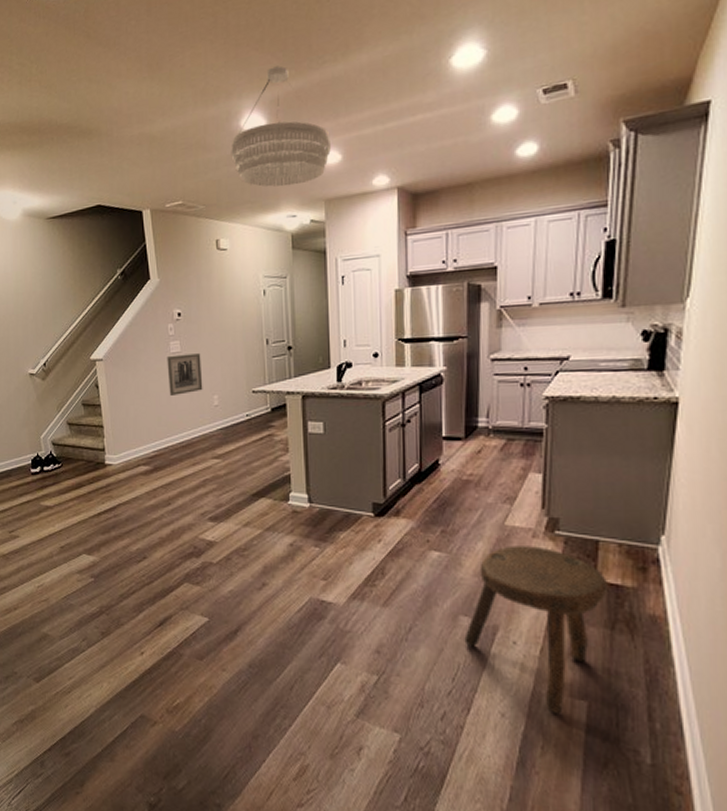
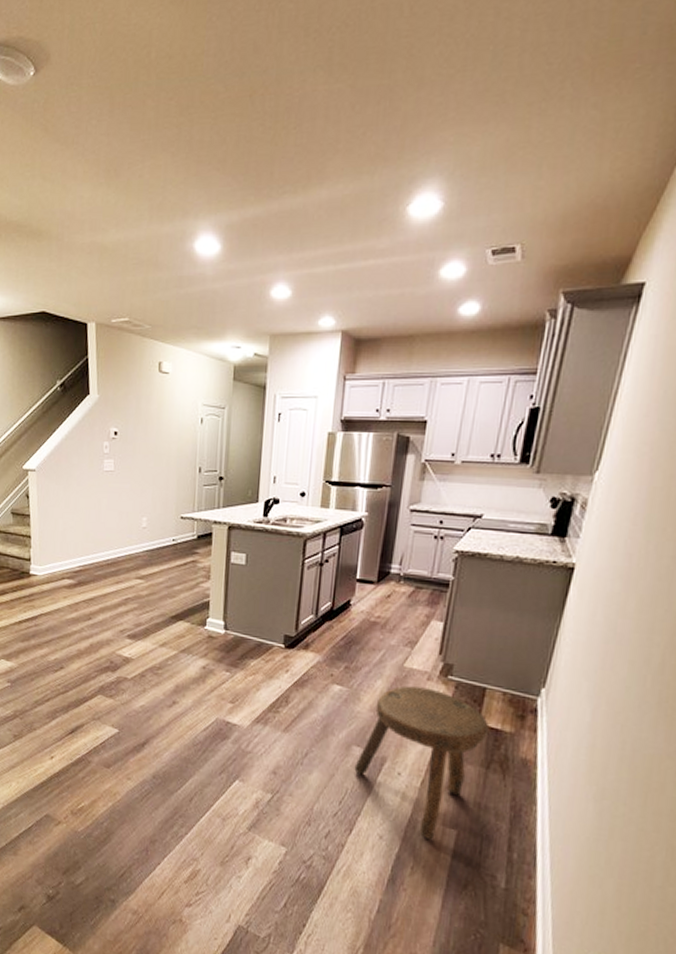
wall art: present [167,353,203,395] -> none [99,473,134,514]
chandelier: present [231,65,331,187] -> none [182,190,282,316]

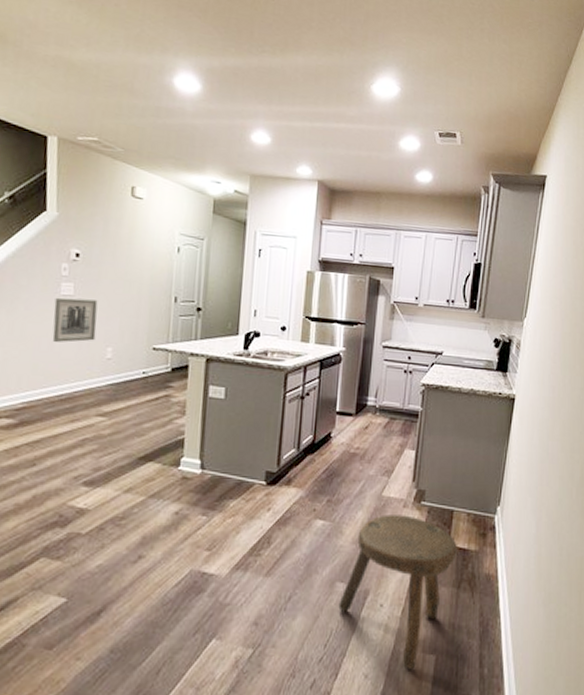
wall art: none [99,473,134,514] -> present [52,297,98,343]

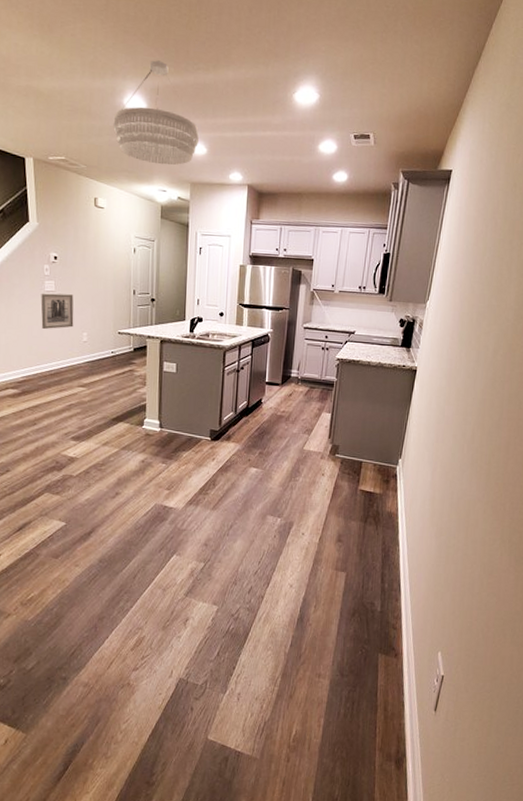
chandelier: none [159,39,262,155] -> present [113,60,199,165]
stool: present [338,514,458,670] -> none [269,464,366,582]

